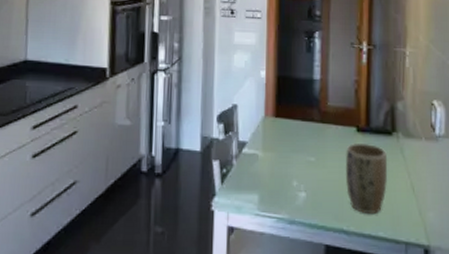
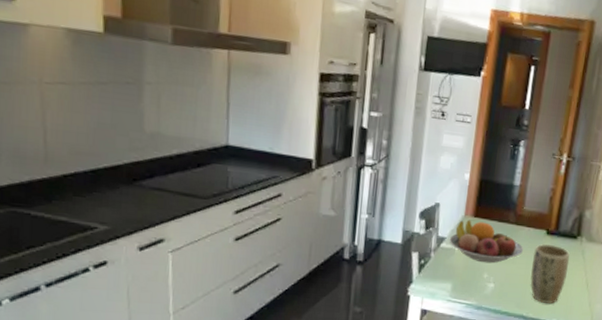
fruit bowl: none [251,120,333,169] -> present [449,219,523,263]

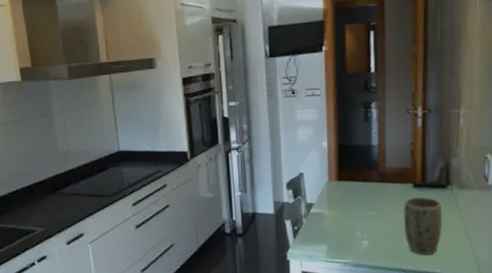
fruit bowl: present [449,219,523,263] -> none [317,184,392,223]

